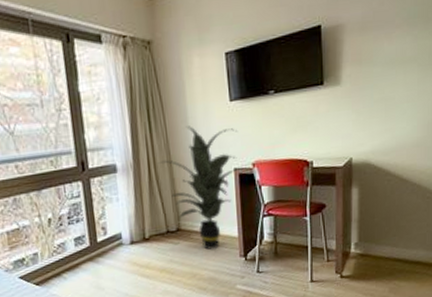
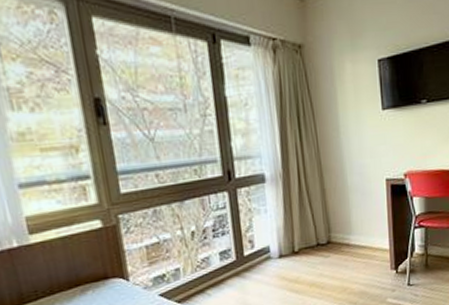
indoor plant: present [158,126,237,250] -> none [308,134,389,263]

